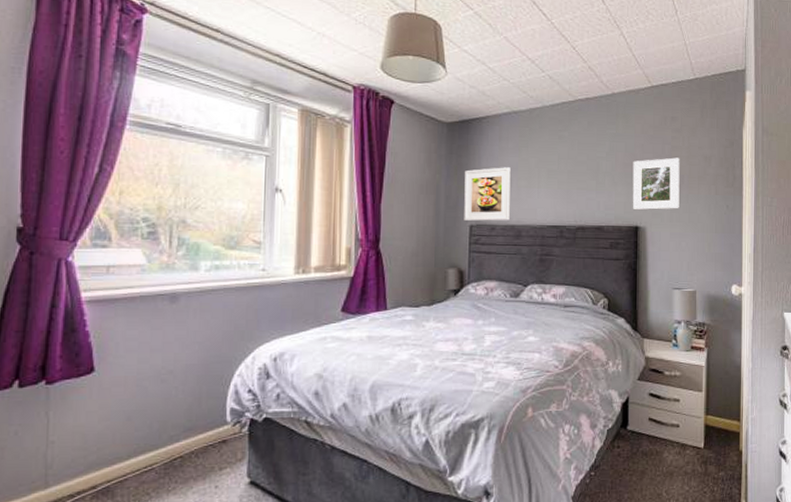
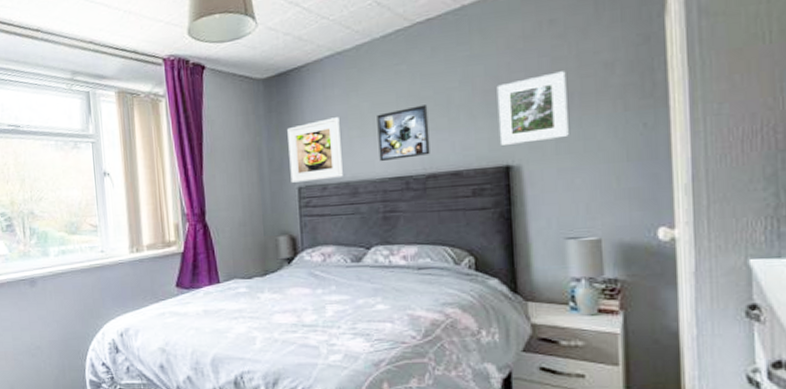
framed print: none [541,167,582,211] -> present [377,105,430,162]

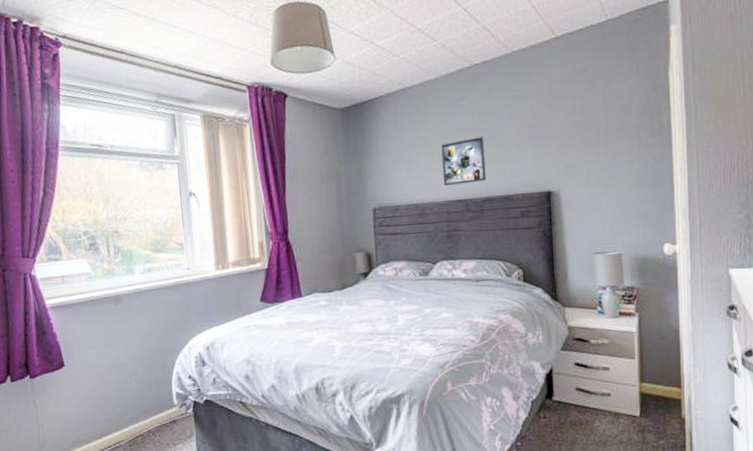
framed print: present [287,117,343,183] -> none [363,145,412,204]
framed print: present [496,71,569,145] -> none [540,112,597,174]

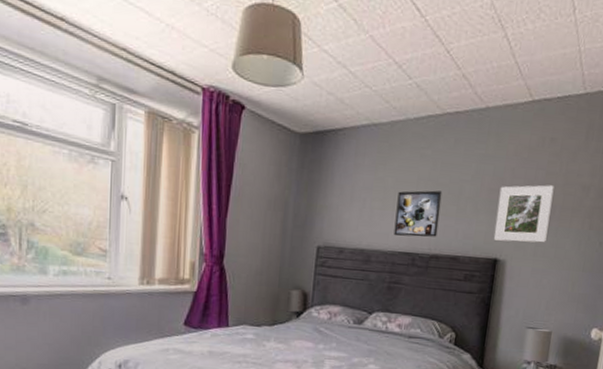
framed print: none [540,112,597,174] -> present [493,185,554,243]

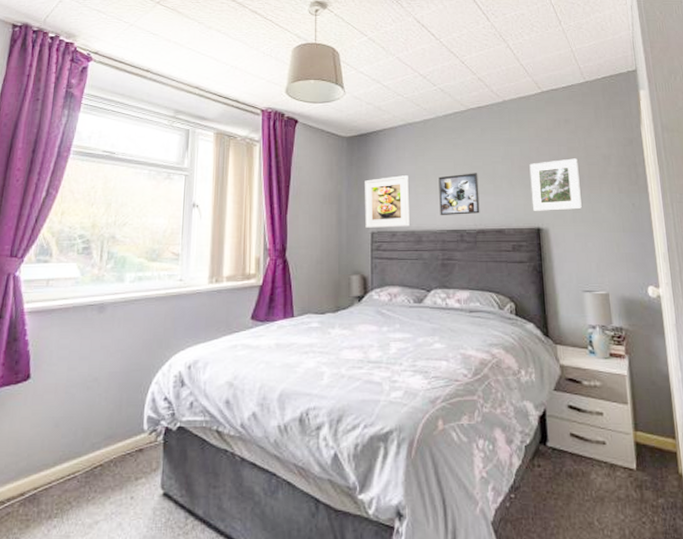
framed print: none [311,185,365,244] -> present [365,175,410,228]

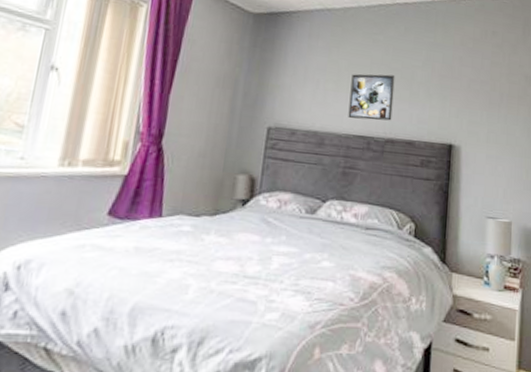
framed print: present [365,175,410,228] -> none [262,66,319,126]
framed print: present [529,158,582,211] -> none [447,73,500,130]

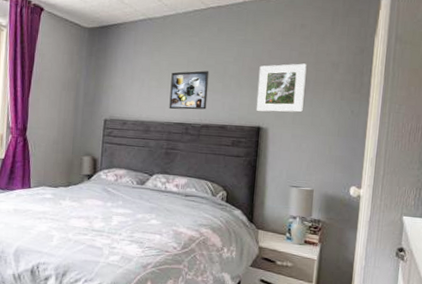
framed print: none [447,73,500,130] -> present [256,63,307,113]

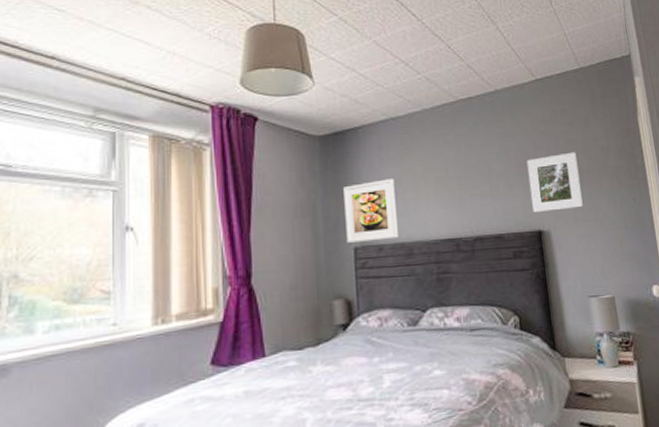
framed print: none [99,68,143,117] -> present [343,179,398,243]
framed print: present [169,70,209,110] -> none [428,172,477,224]

